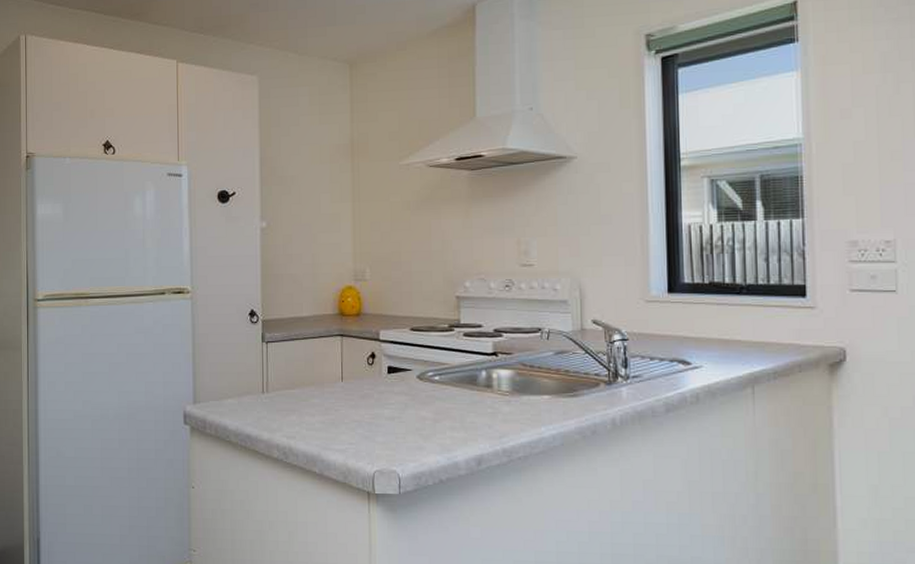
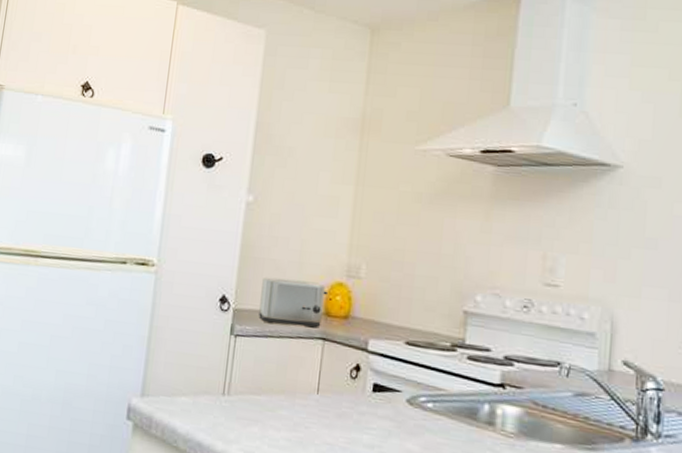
toaster: none [283,289,340,329] -> present [258,277,327,328]

